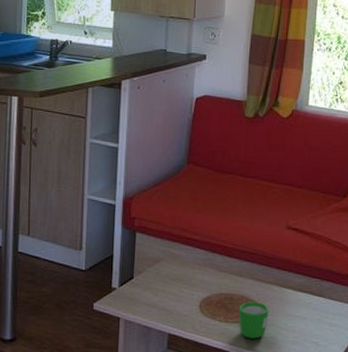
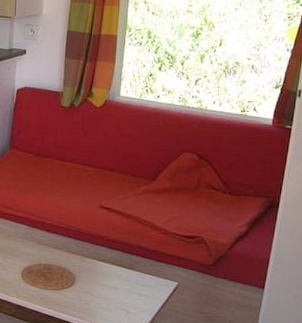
mug: present [238,302,269,339] -> none [56,272,84,305]

